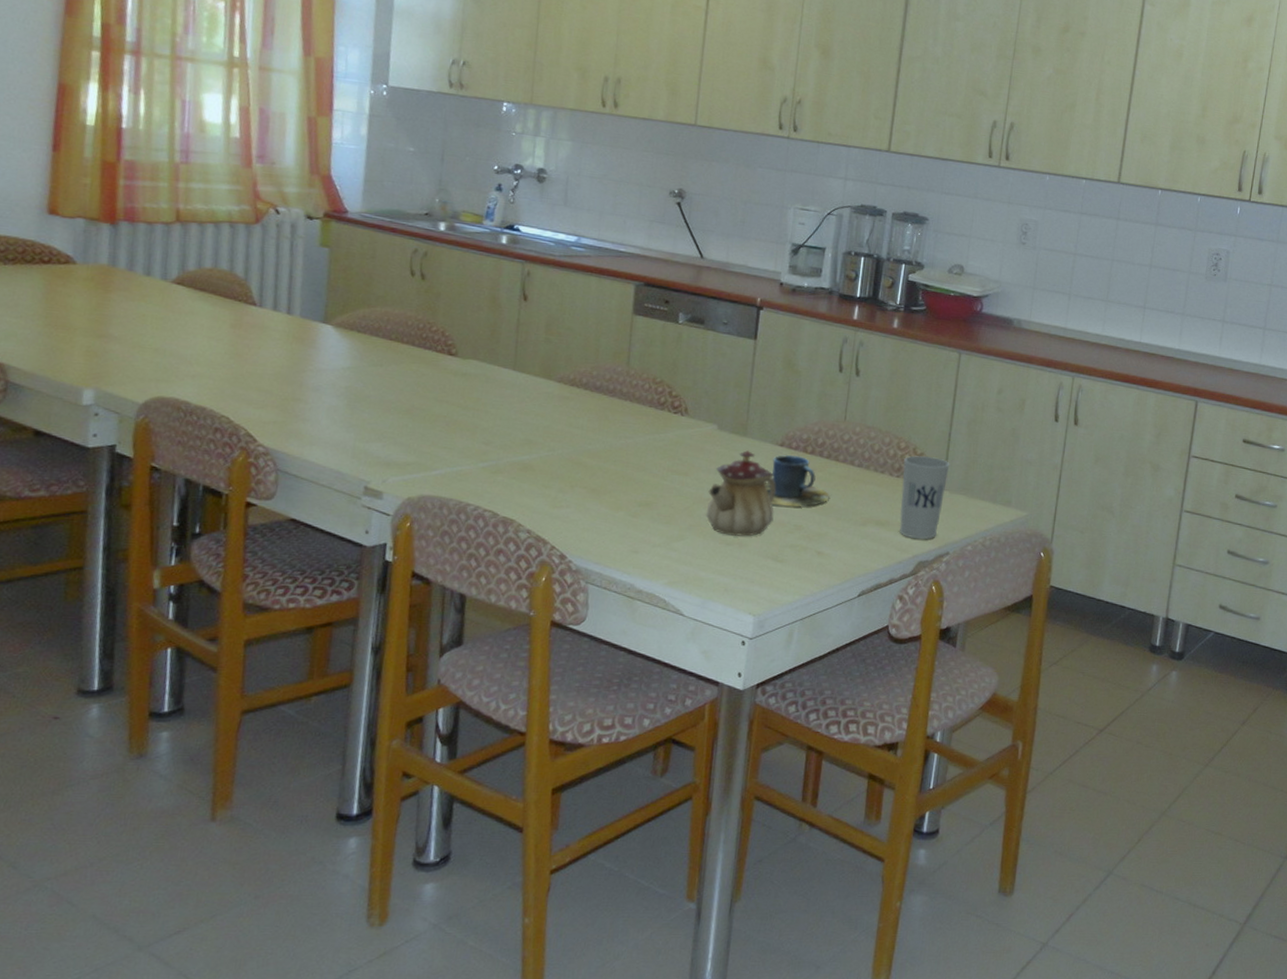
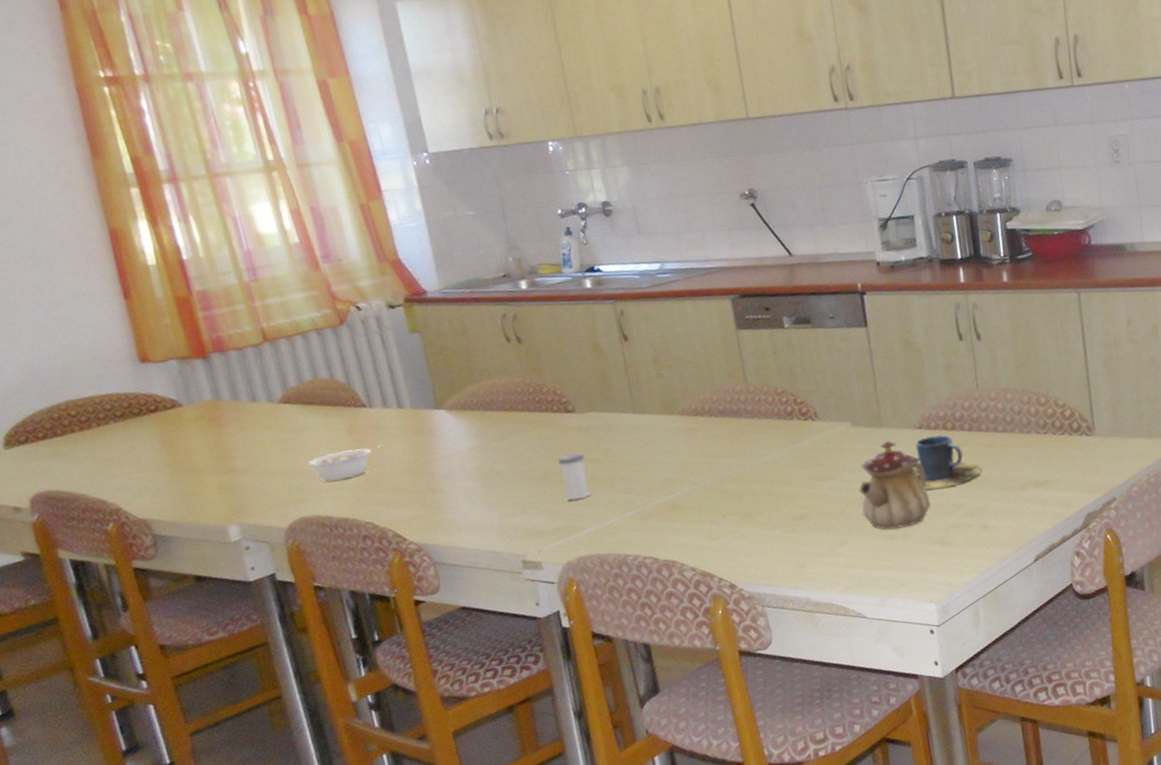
legume: none [183,342,261,370] -> present [309,443,383,482]
salt shaker: none [425,394,455,440] -> present [558,452,590,501]
cup: present [899,455,950,539] -> none [1047,405,1099,492]

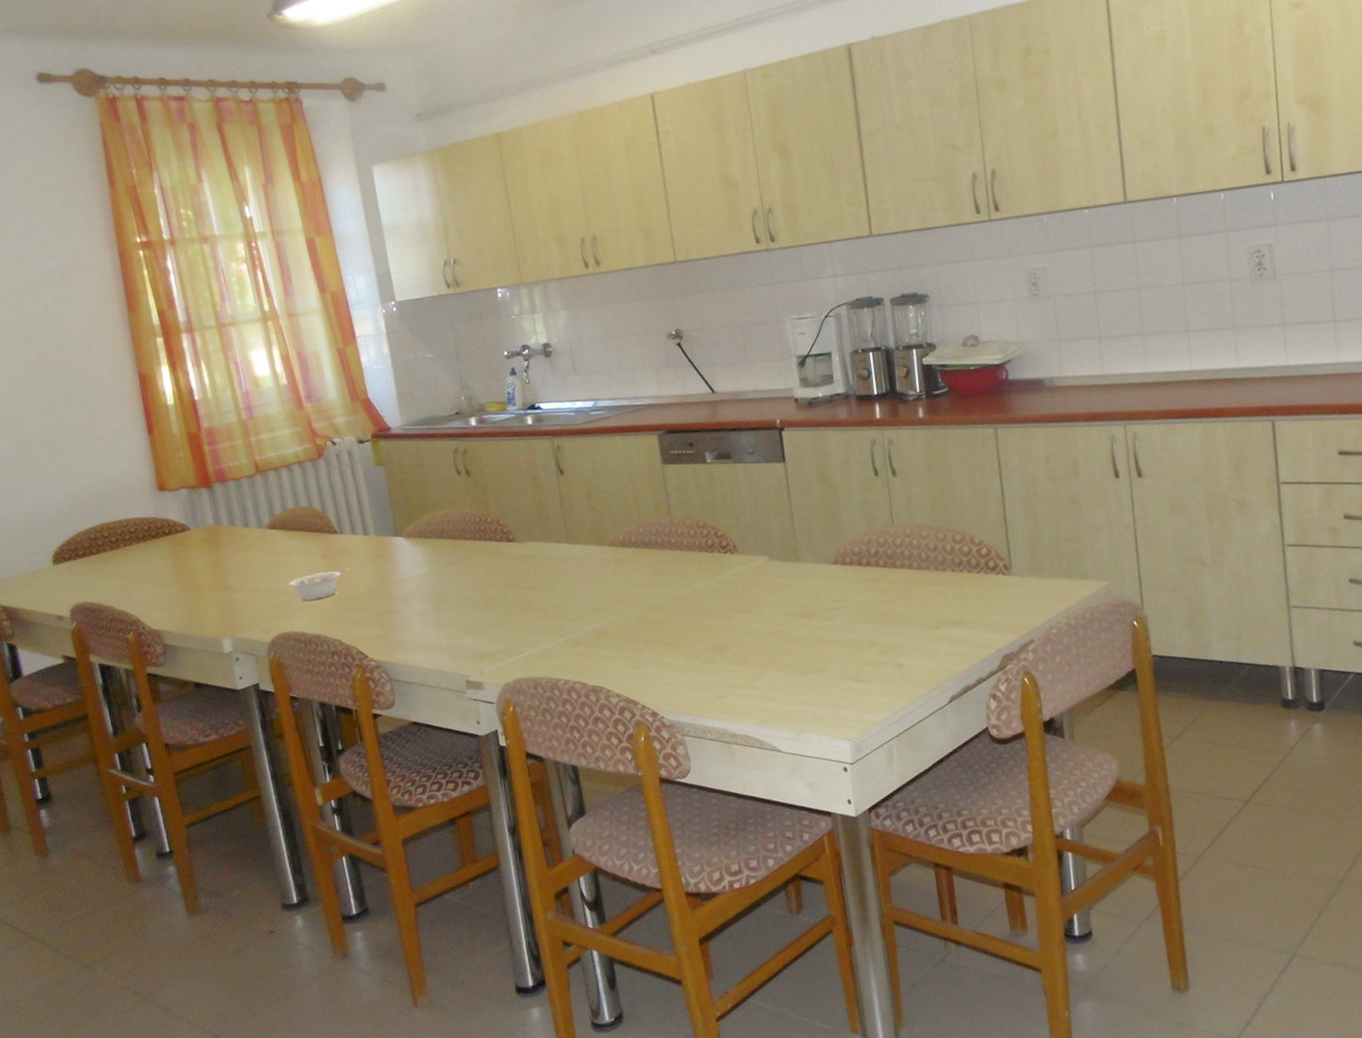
salt shaker: present [558,452,590,501] -> none [499,580,527,625]
teapot: present [859,441,931,530] -> none [775,575,846,664]
cup: present [912,435,982,489] -> none [827,570,896,625]

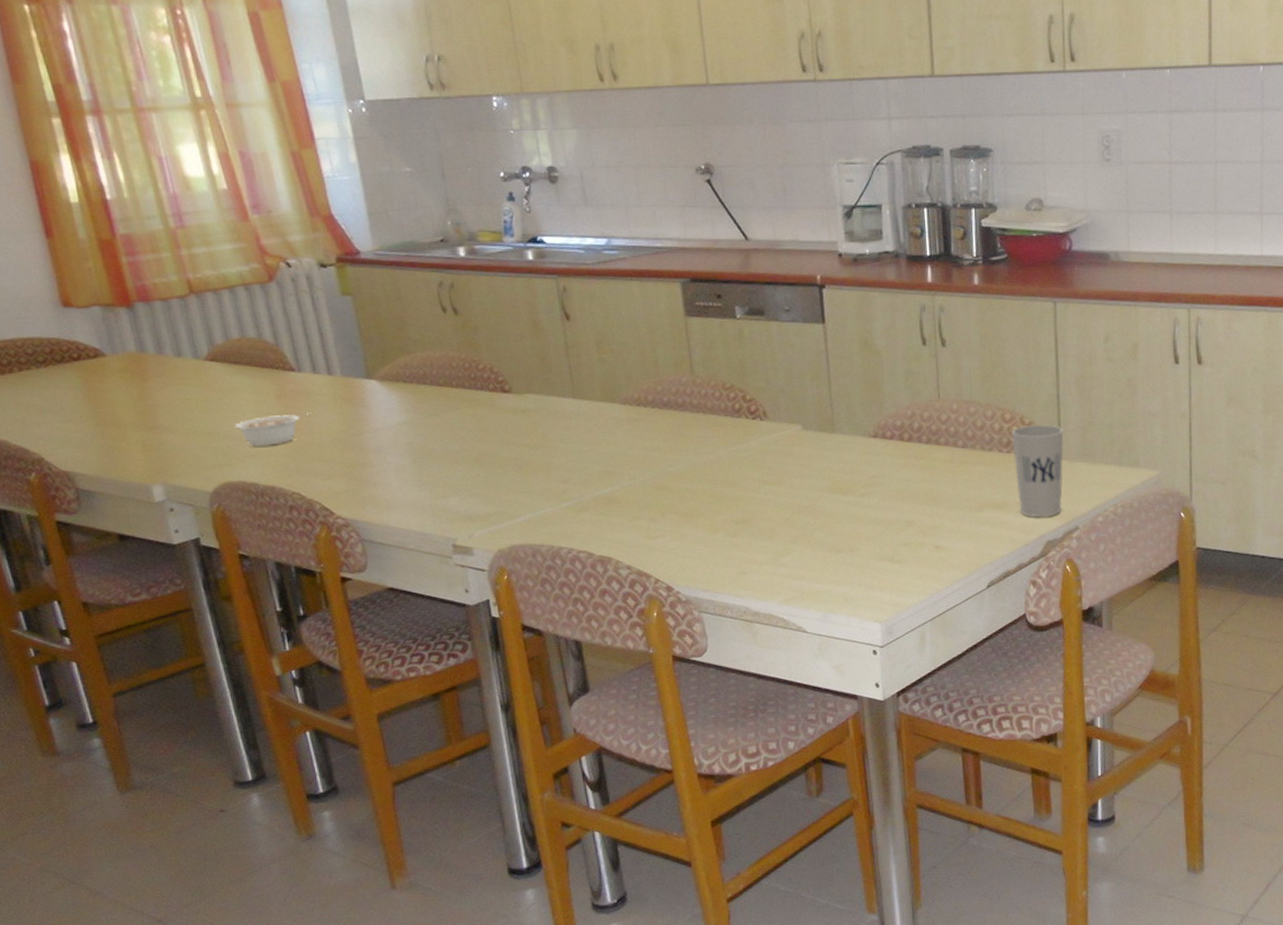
cup: none [963,543,1016,632] -> present [1012,424,1064,517]

